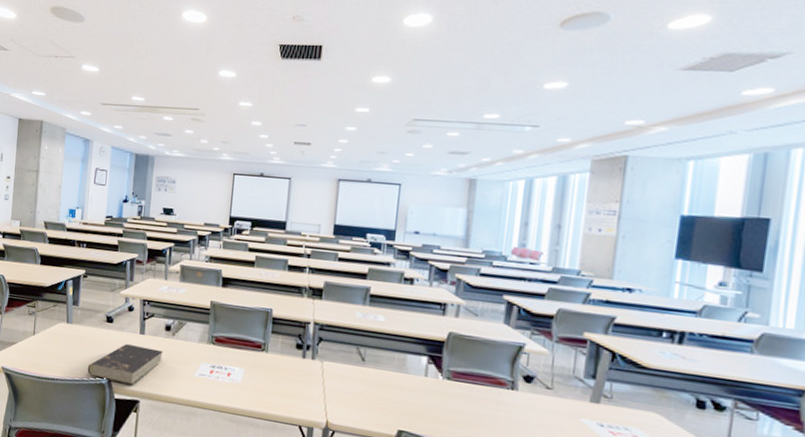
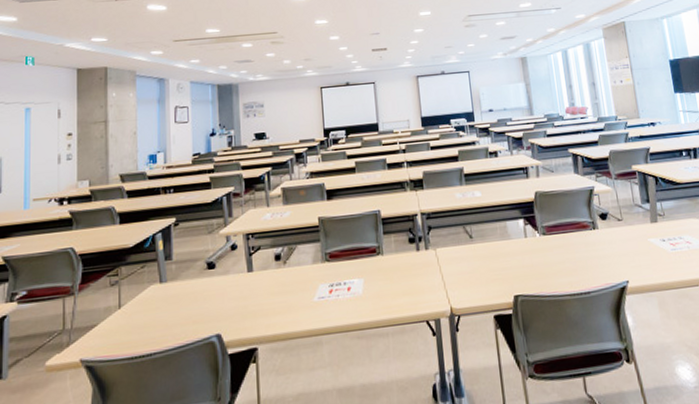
book: present [87,344,163,385] -> none [191,283,276,336]

